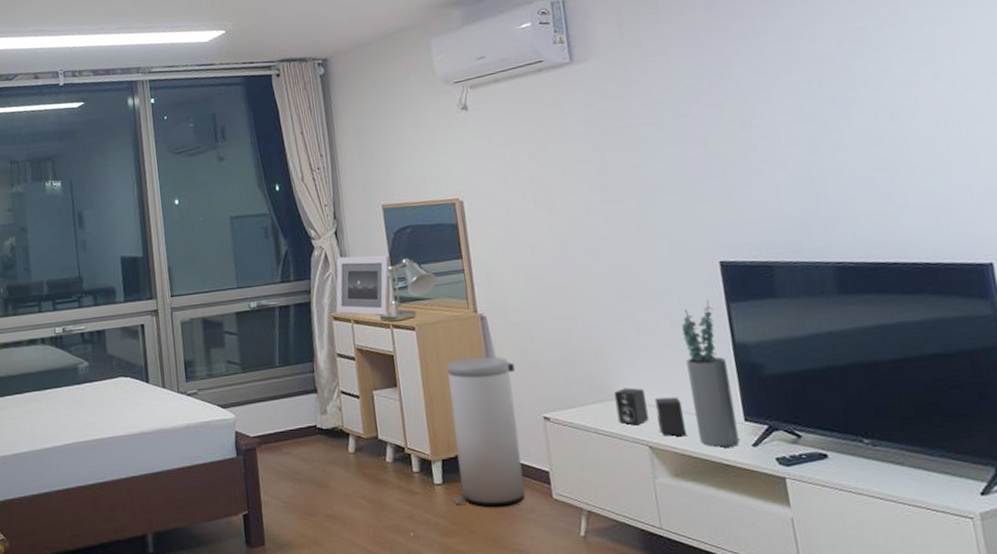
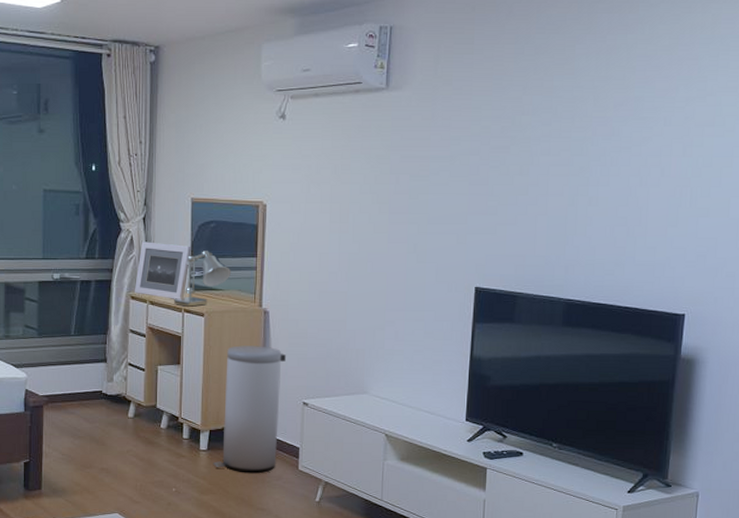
speaker: present [613,387,686,437] -> none [365,385,419,429]
vase: present [681,300,740,448] -> none [426,318,462,440]

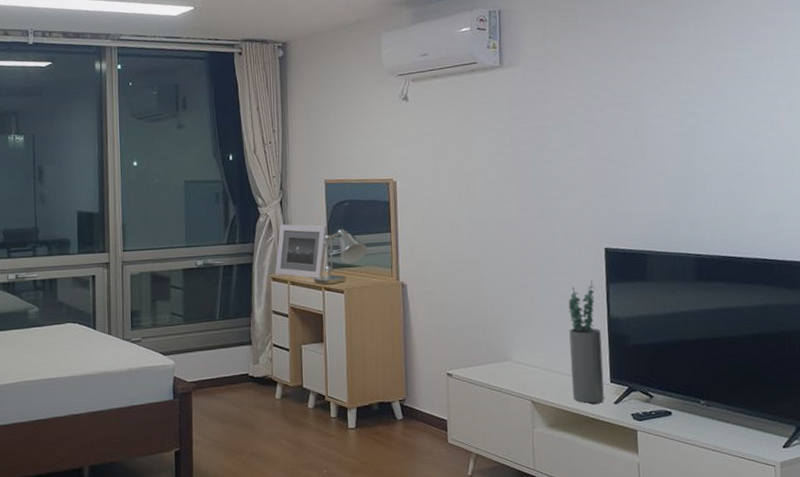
pedal bin: present [213,345,287,474] -> none [362,319,427,450]
vase: none [426,318,462,440] -> present [568,280,605,404]

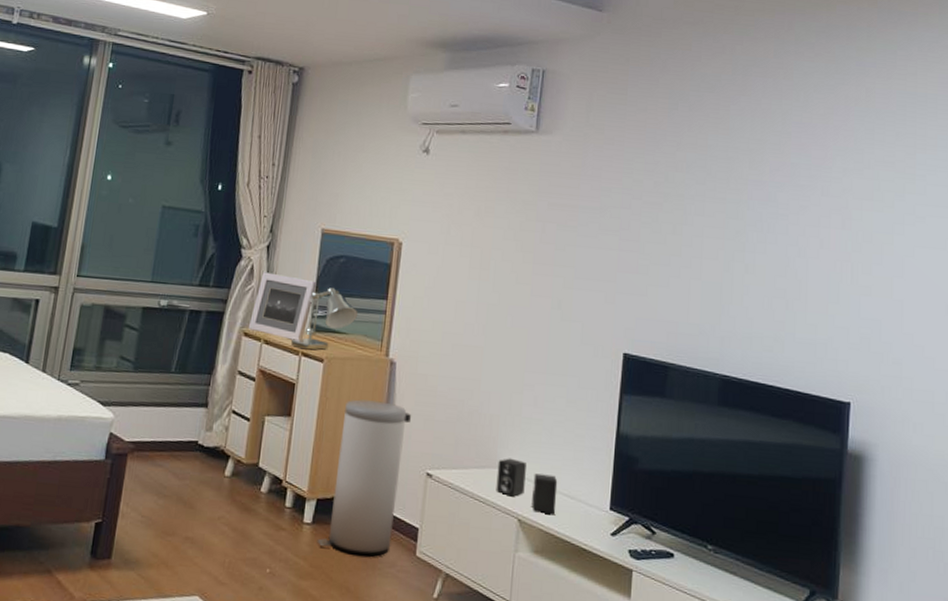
pedal bin: none [362,319,427,450] -> present [317,399,412,557]
speaker: none [507,351,563,394] -> present [496,458,558,516]
vase: present [568,280,605,404] -> none [565,387,608,533]

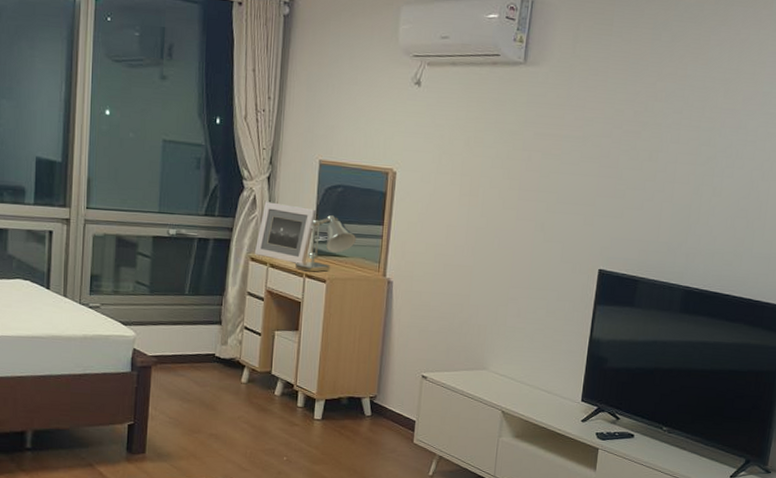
pedal bin: present [317,399,412,557] -> none [327,314,408,445]
speaker: present [496,458,558,516] -> none [483,361,537,407]

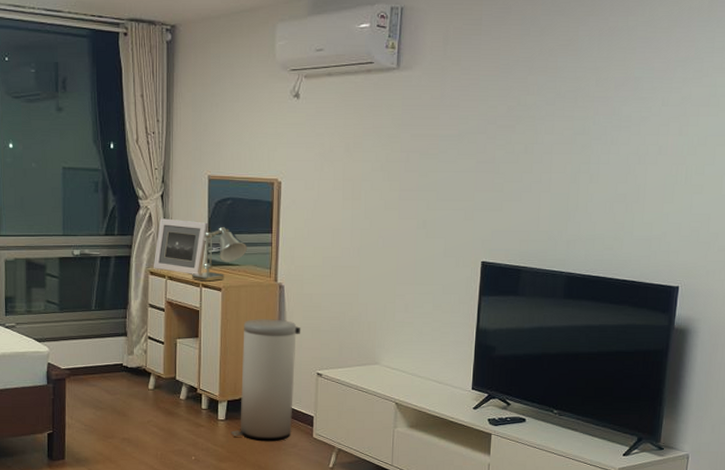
pedal bin: none [327,314,408,445] -> present [231,319,301,442]

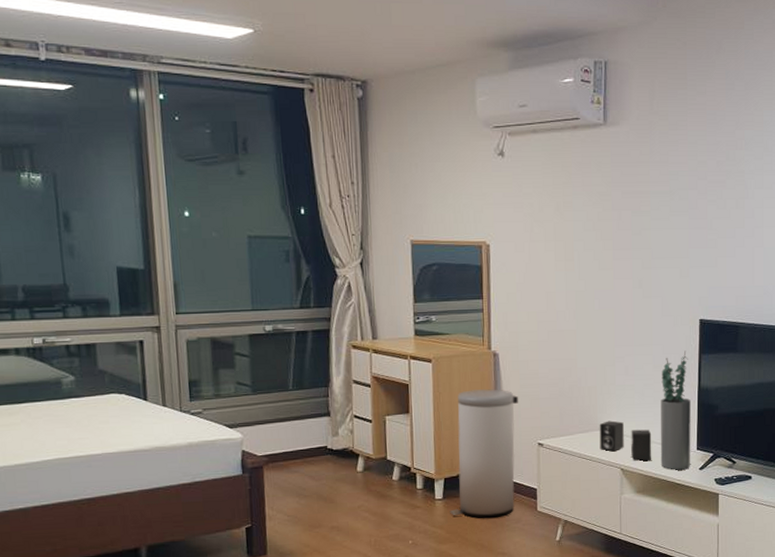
picture frame: present [153,218,208,275] -> none [355,287,414,346]
desk lamp: present [191,227,247,282] -> none [398,294,457,353]
speaker: none [376,356,428,398] -> present [599,420,652,462]
vase: none [435,291,469,408] -> present [660,351,691,471]

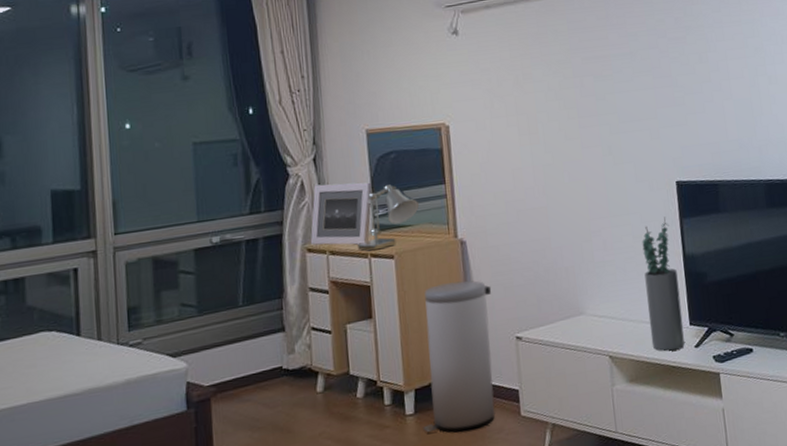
picture frame: none [355,287,414,346] -> present [310,182,372,245]
desk lamp: none [398,294,457,353] -> present [357,184,419,251]
speaker: present [599,420,652,462] -> none [581,302,641,346]

